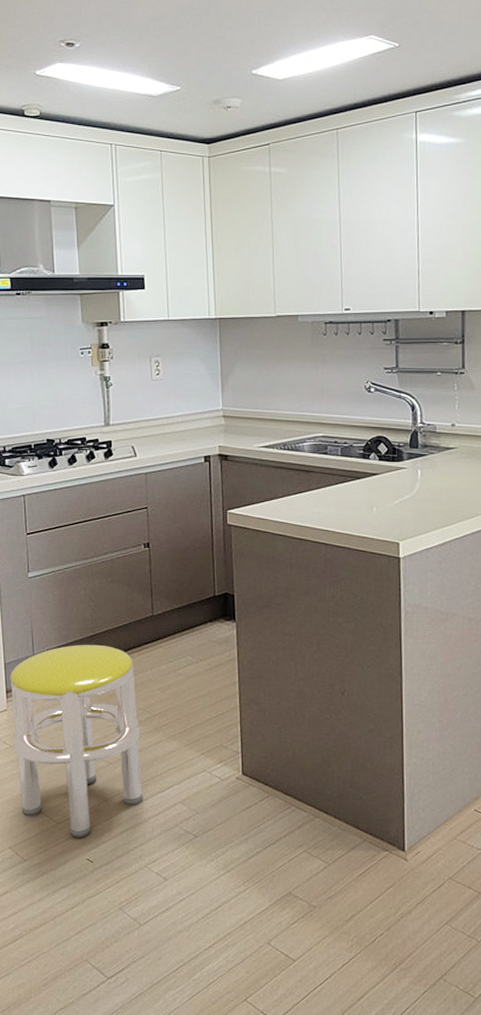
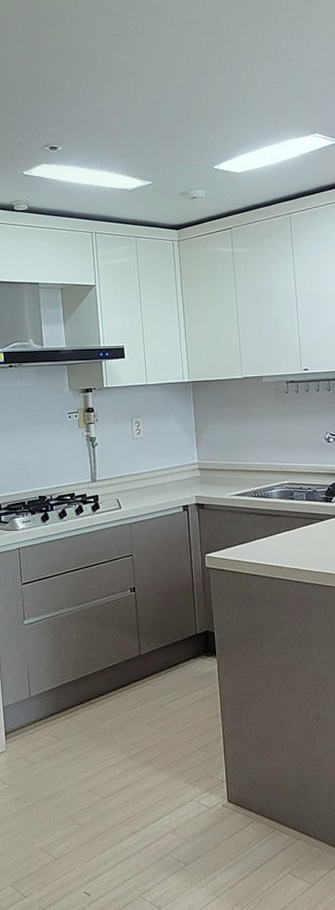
stool: present [10,644,143,838] -> none [8,684,135,872]

